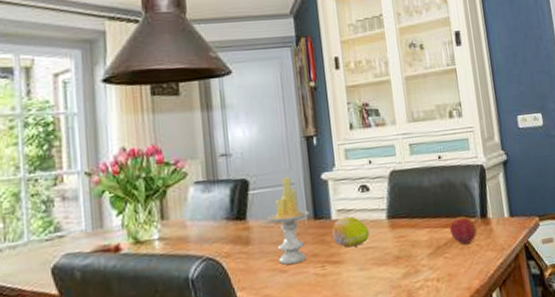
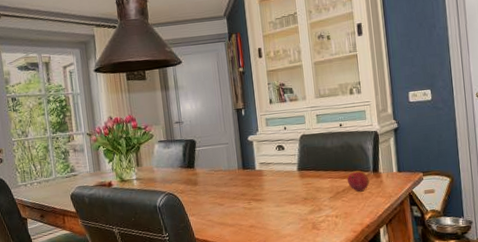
candle: present [266,177,310,265] -> none [208,138,240,200]
fruit: present [332,216,370,248] -> none [256,168,284,190]

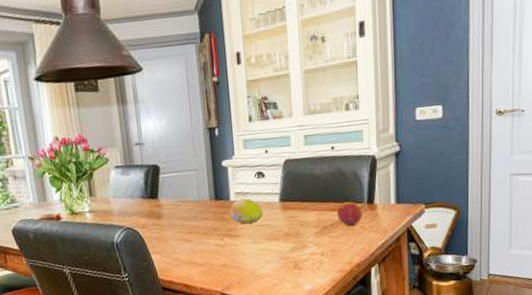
fruit: none [256,168,284,190] -> present [231,199,263,224]

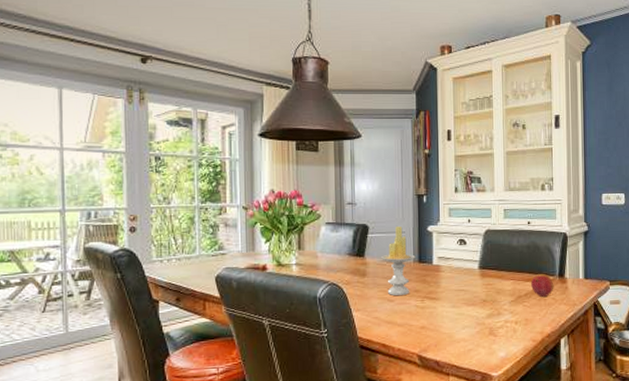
candle: none [174,164,212,236] -> present [380,226,416,296]
fruit: present [231,199,263,224] -> none [433,264,463,288]

